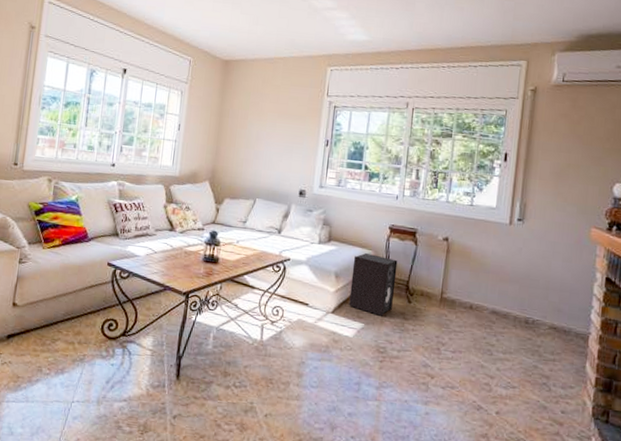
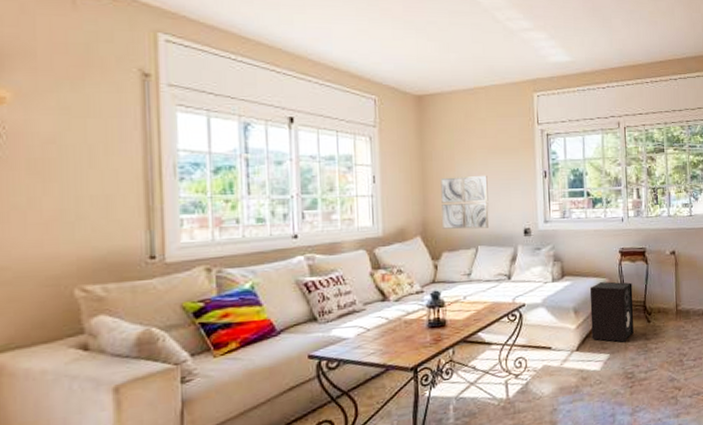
wall art: none [227,133,274,184] -> present [440,175,489,230]

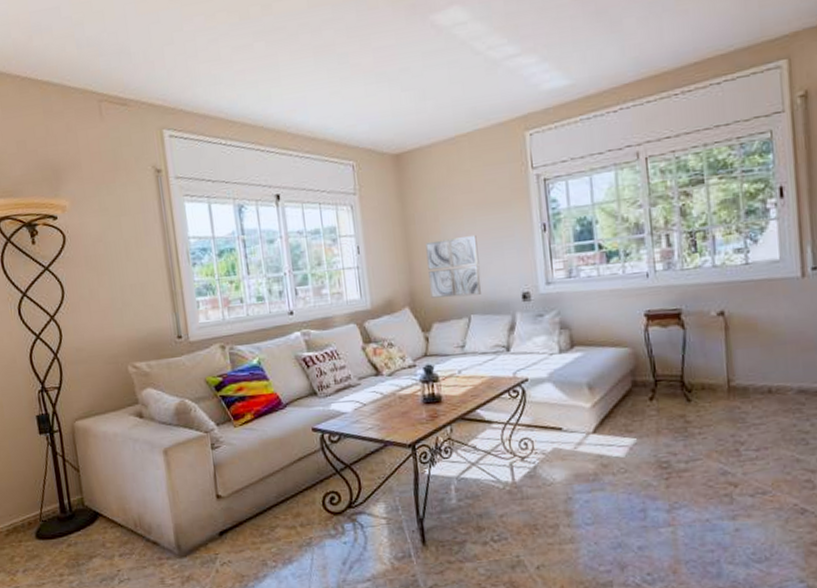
speaker: present [590,281,634,342] -> none [607,352,668,425]

